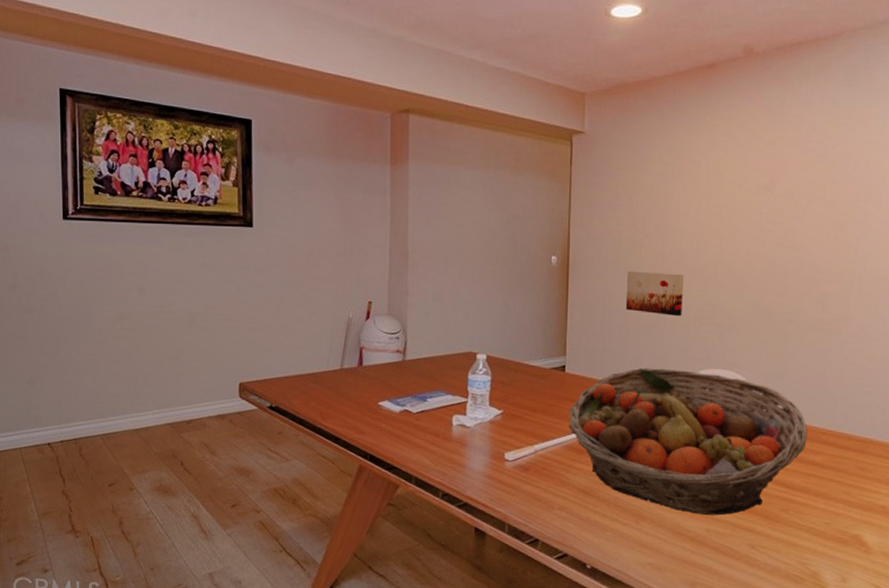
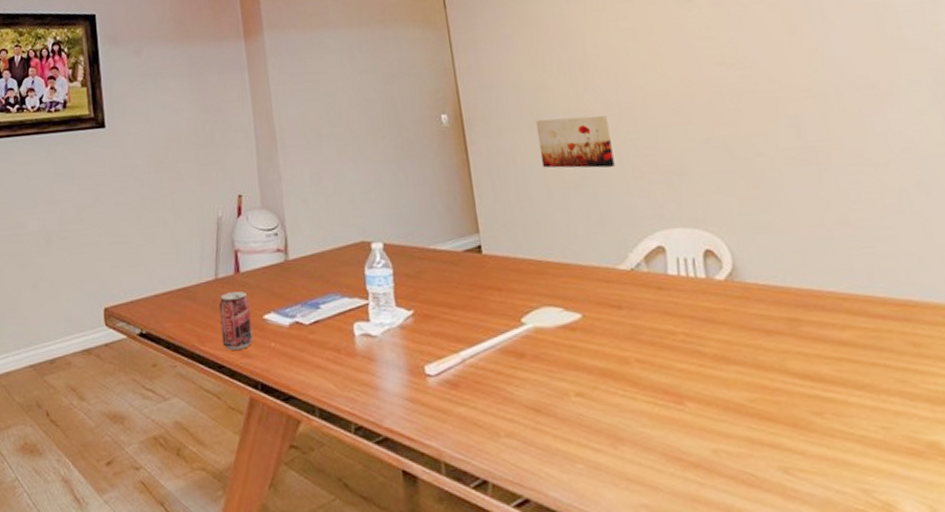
beverage can: none [341,381,368,427] -> present [219,291,254,350]
fruit basket: present [568,368,808,515] -> none [496,234,825,429]

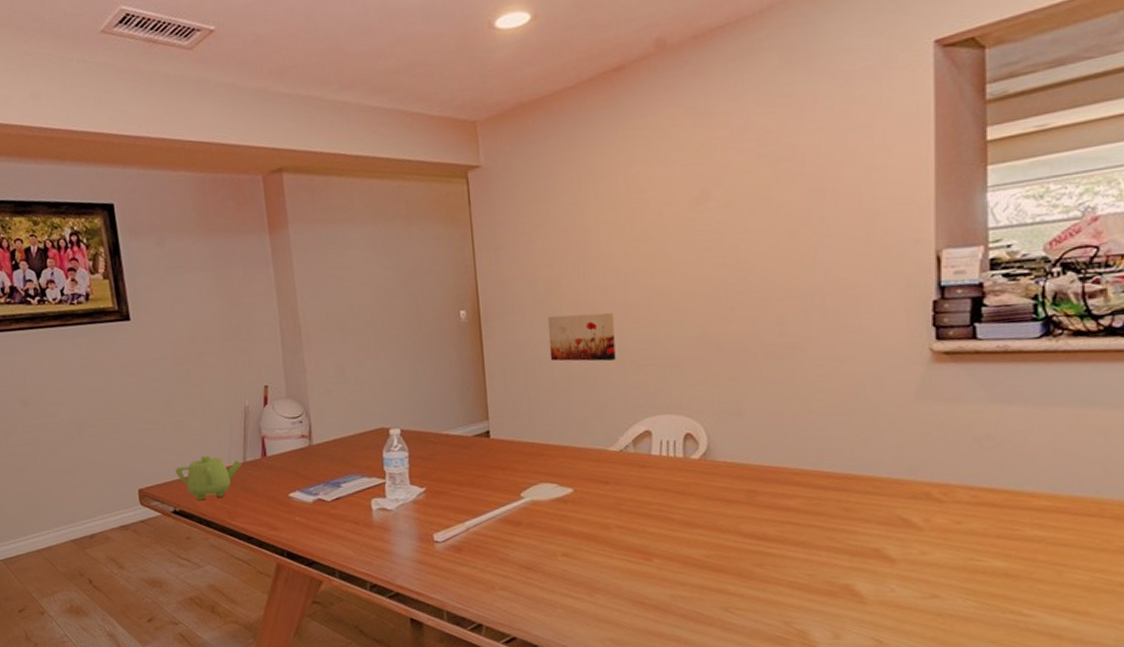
teapot: none [143,270,214,322] -> present [175,454,242,501]
beverage can: present [219,291,254,350] -> none [247,473,280,524]

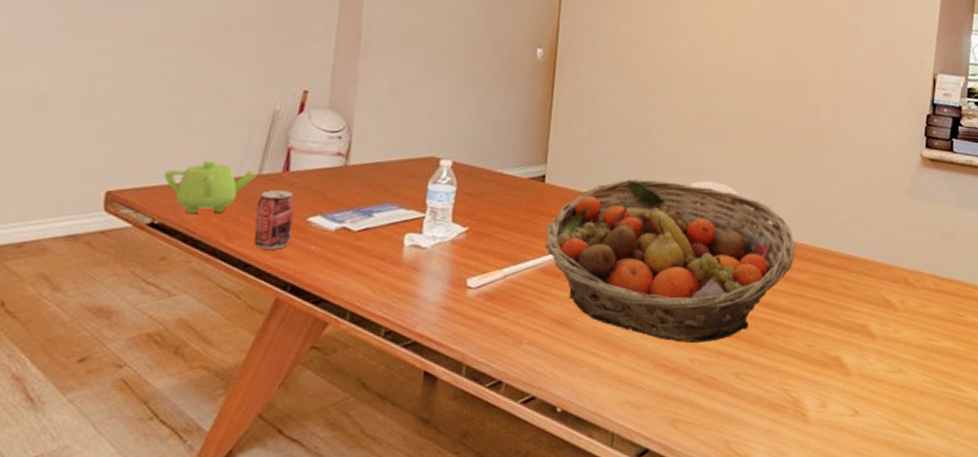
beverage can: none [247,473,280,524] -> present [254,190,295,250]
fruit basket: none [499,420,777,579] -> present [545,179,796,342]
wall art: present [547,313,616,362] -> none [616,70,680,124]

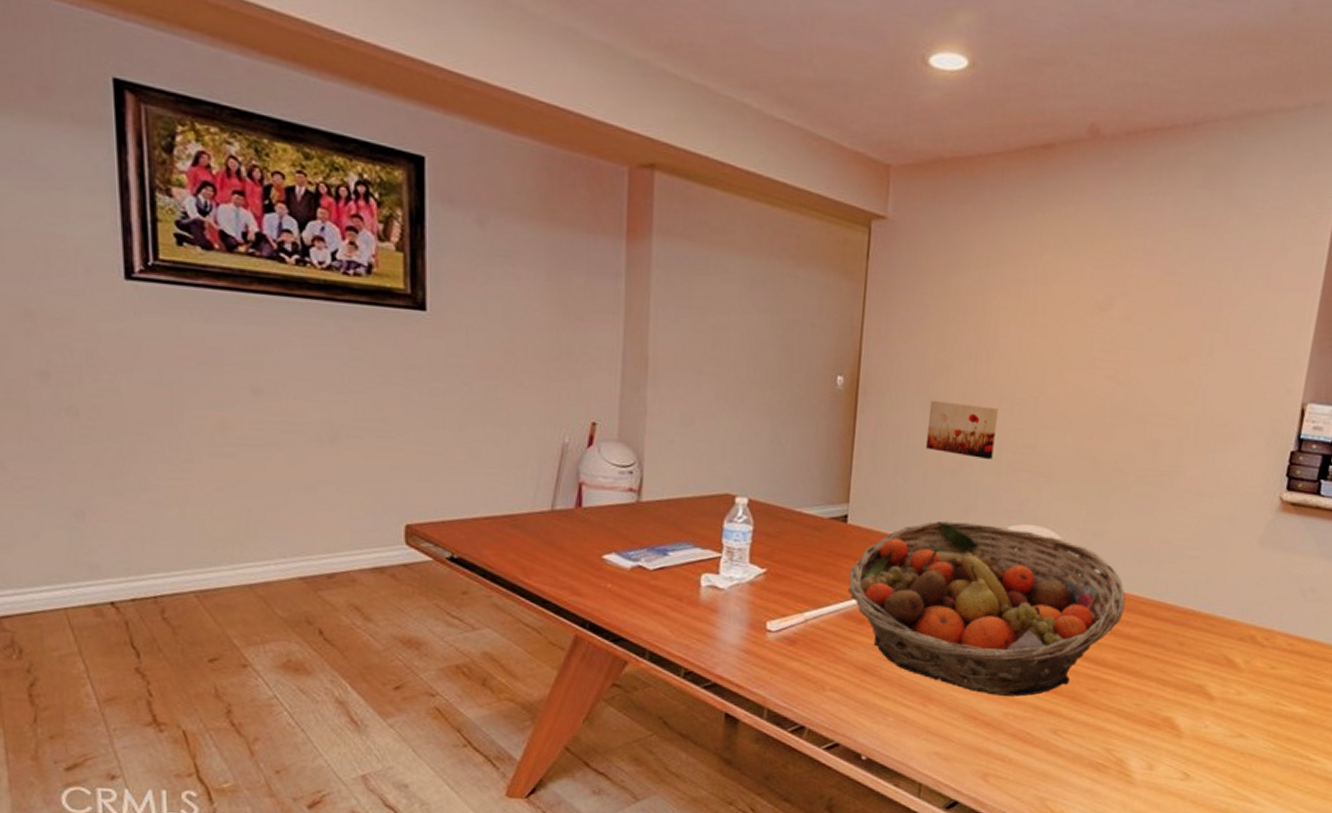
teapot: present [164,160,257,214] -> none [460,494,549,549]
beverage can: present [254,190,295,250] -> none [551,526,589,587]
wall art: none [616,70,680,124] -> present [925,400,998,460]

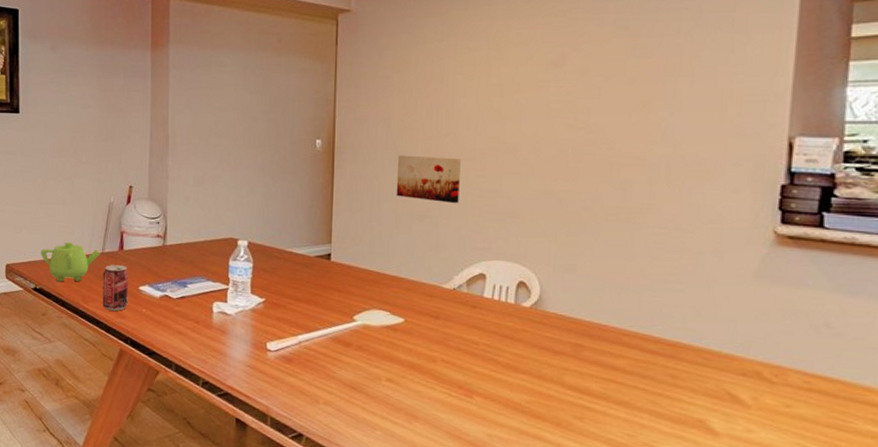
teapot: none [460,494,549,549] -> present [41,241,101,282]
beverage can: none [551,526,589,587] -> present [102,265,129,311]
fruit basket: present [848,520,1126,696] -> none [334,257,606,420]

